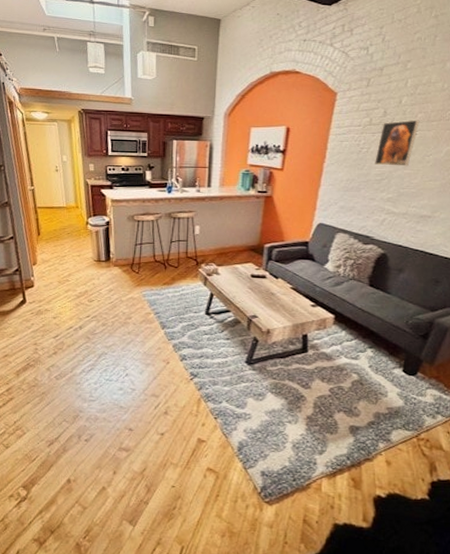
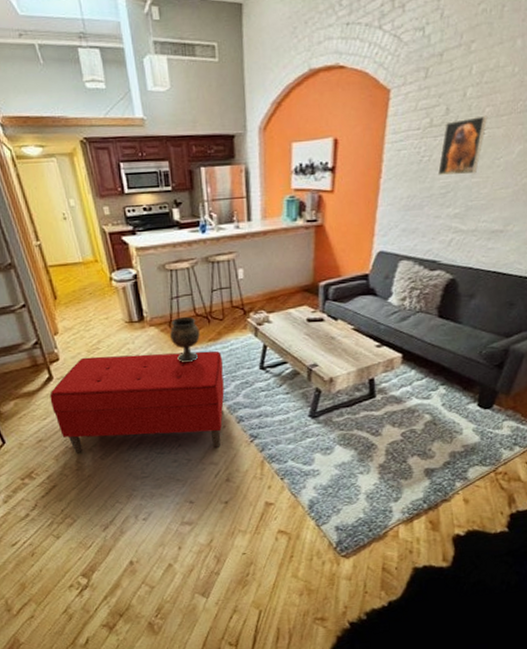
bench: none [20,287,174,381] -> present [49,350,225,454]
goblet: none [131,261,156,302] -> present [170,316,200,363]

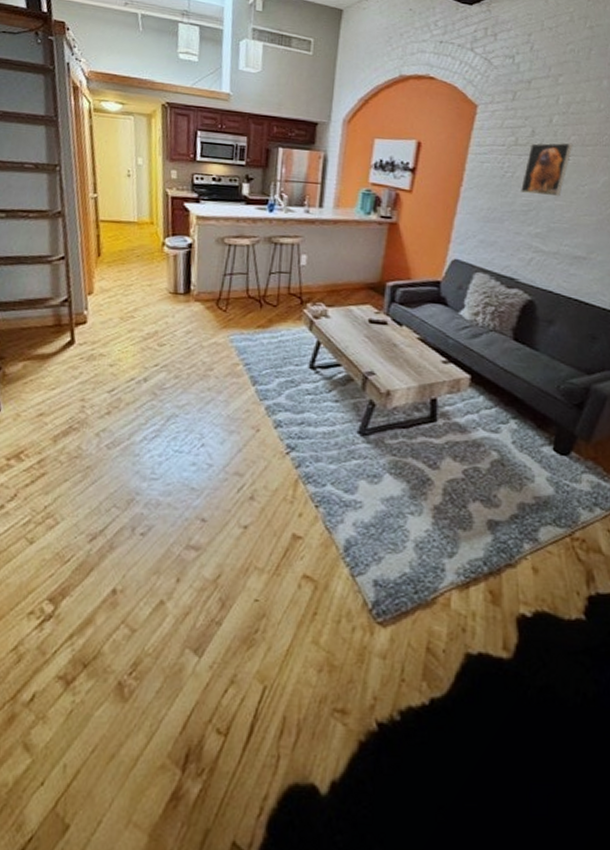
bench: present [49,350,225,454] -> none [64,324,270,455]
goblet: present [170,316,200,363] -> none [215,296,249,349]

